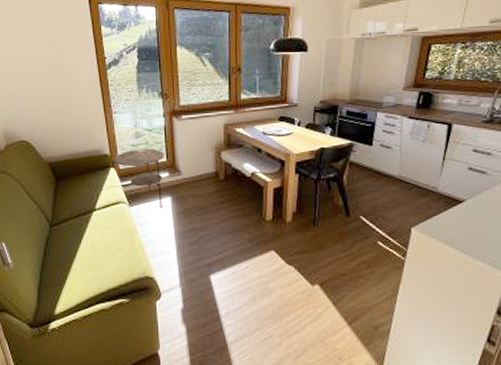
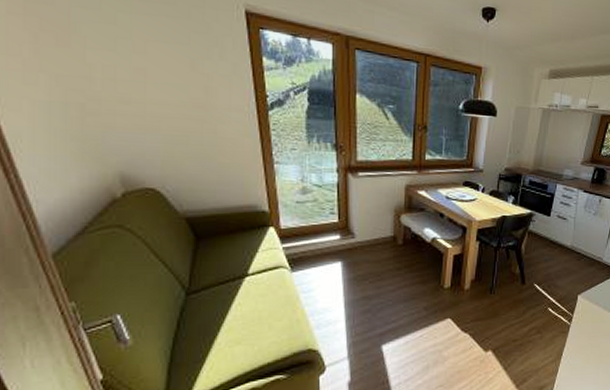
side table: present [112,148,165,209] -> none [271,206,337,275]

